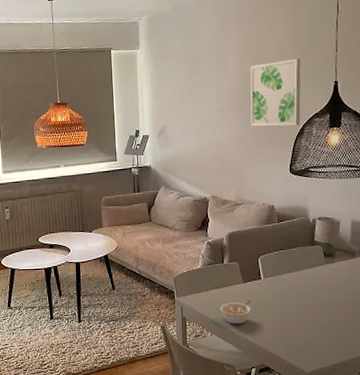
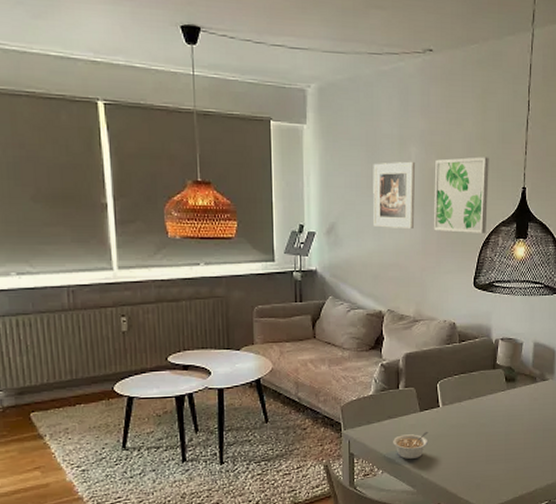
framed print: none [195,69,233,127] -> present [373,161,416,230]

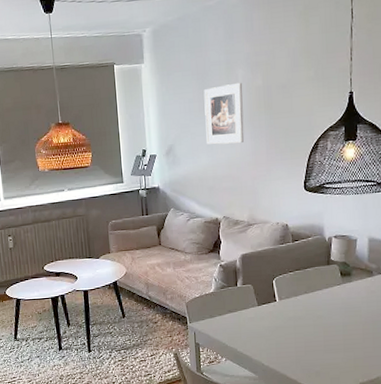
legume: present [393,431,429,460] -> none [234,323,267,349]
wall art: present [433,157,489,233] -> none [261,68,315,143]

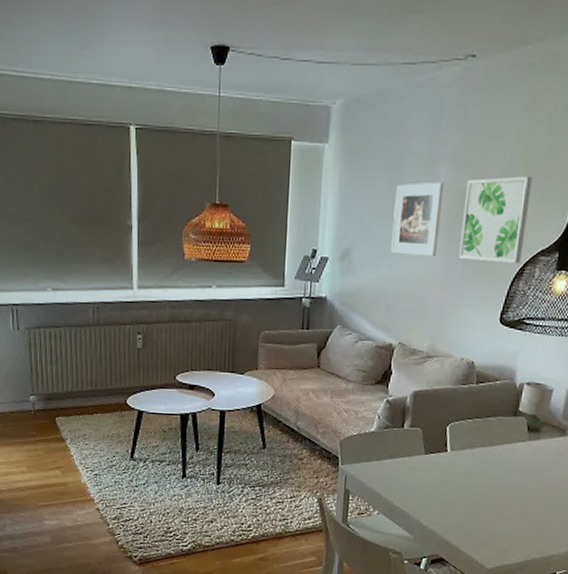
wall art: none [261,68,315,143] -> present [458,176,533,263]

